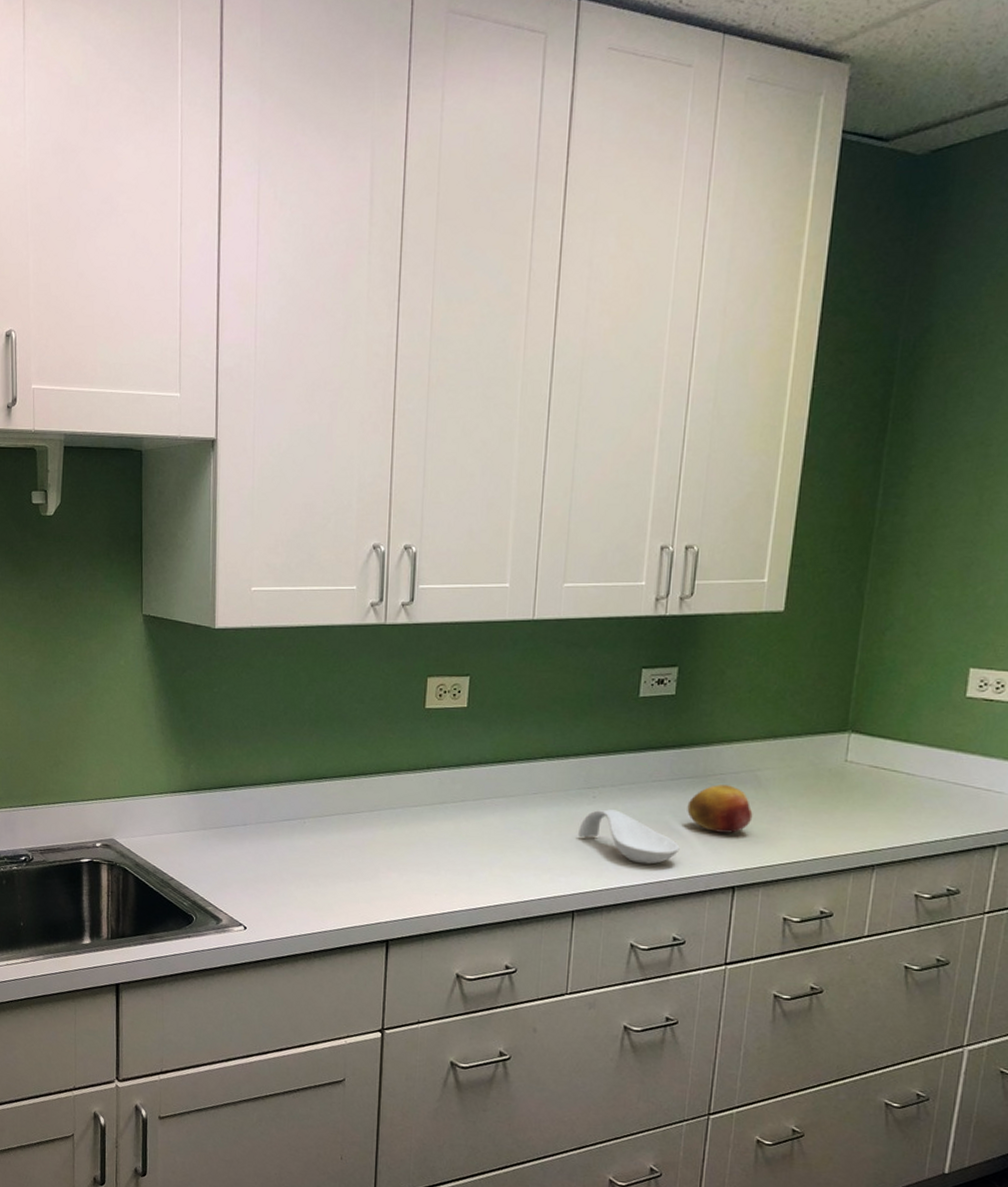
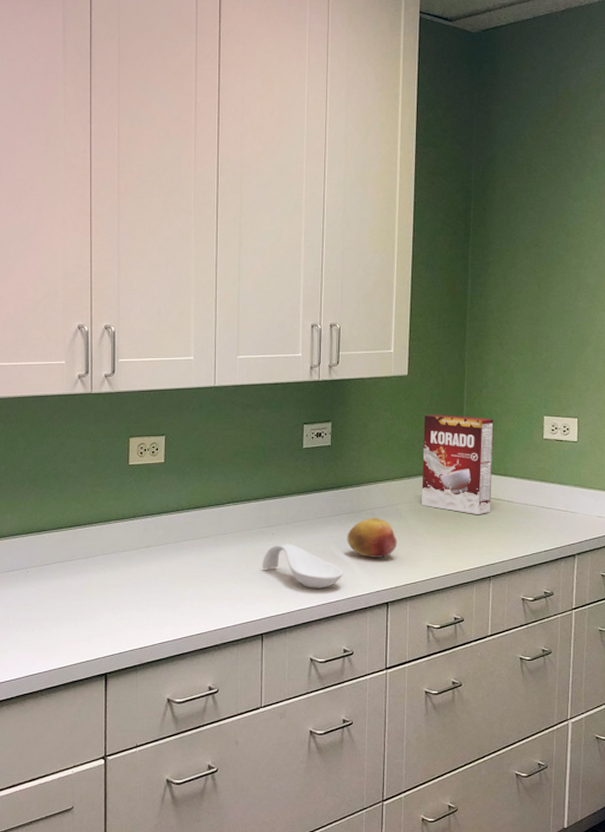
cereal box: none [789,661,898,789] -> present [422,415,494,515]

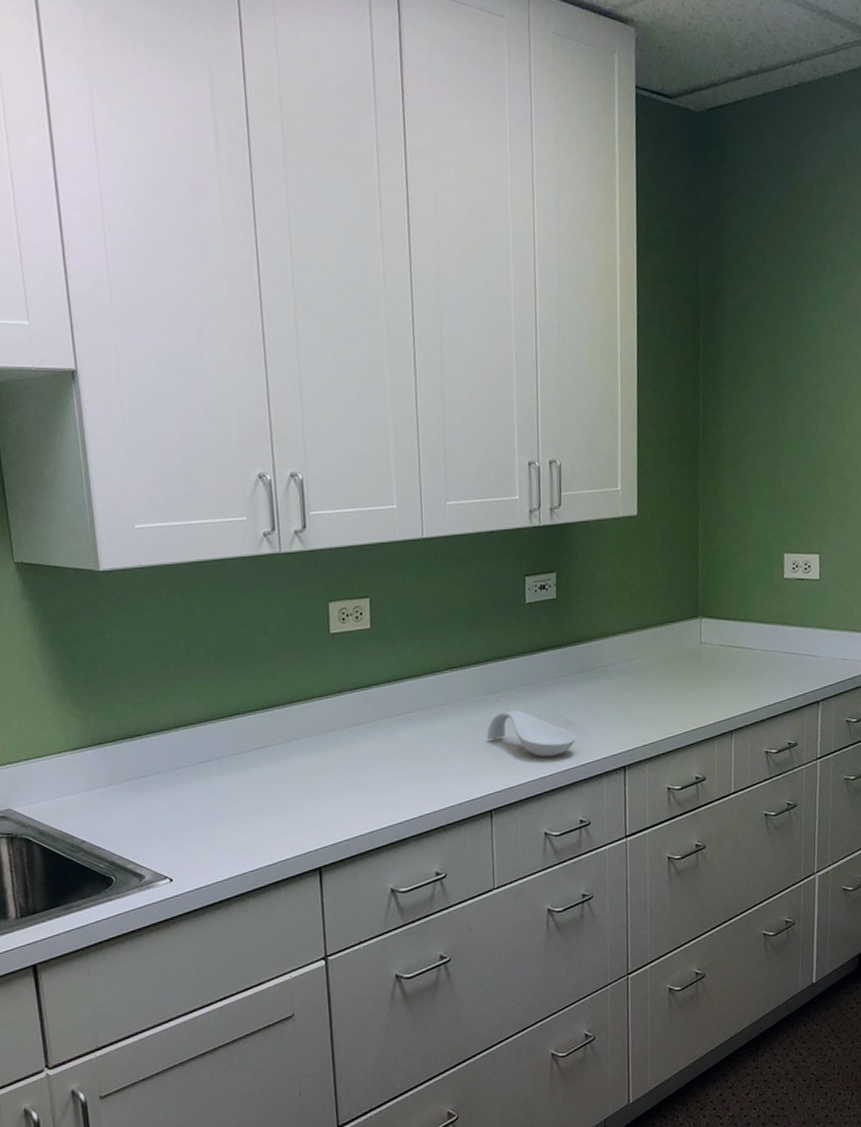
fruit: present [347,518,397,558] -> none [578,675,633,720]
cereal box: present [422,415,494,515] -> none [656,557,732,666]

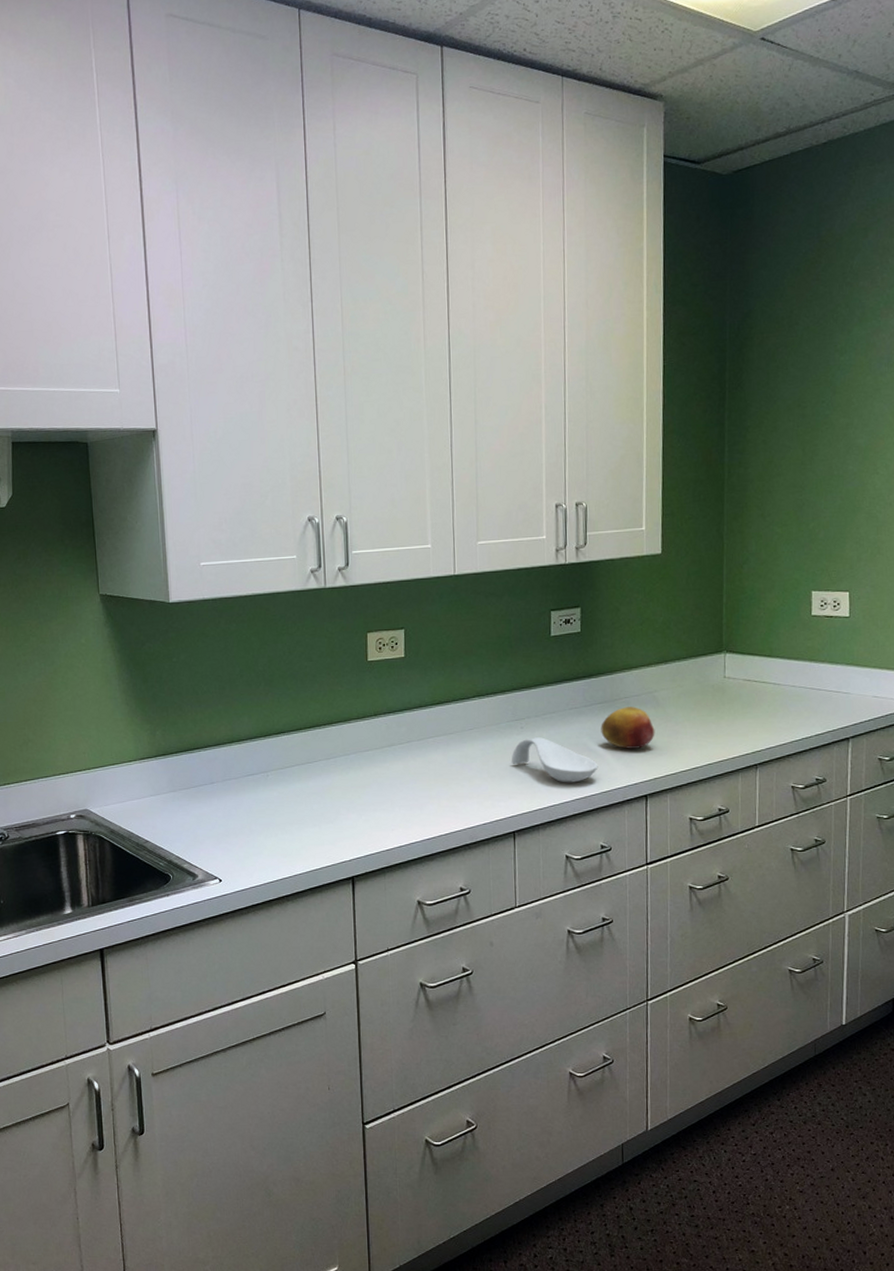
fruit: none [578,675,633,720] -> present [601,707,655,749]

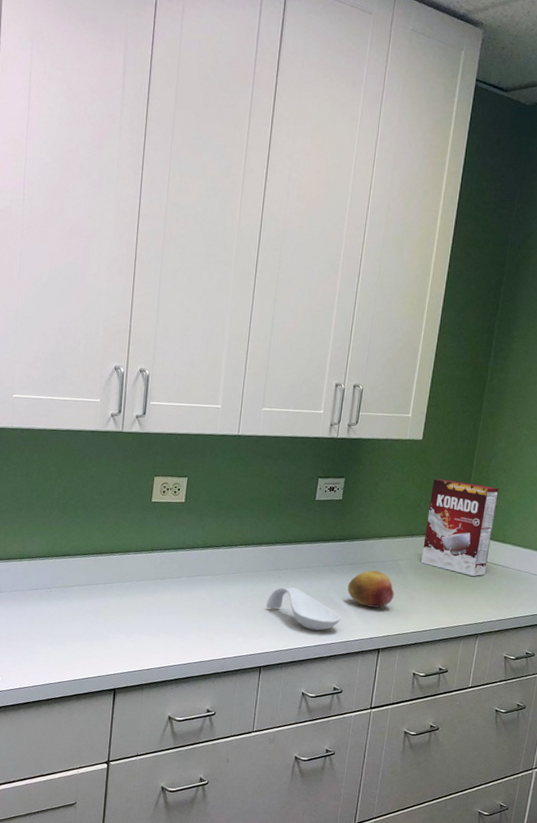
cereal box: none [679,594,757,700] -> present [421,479,499,577]

